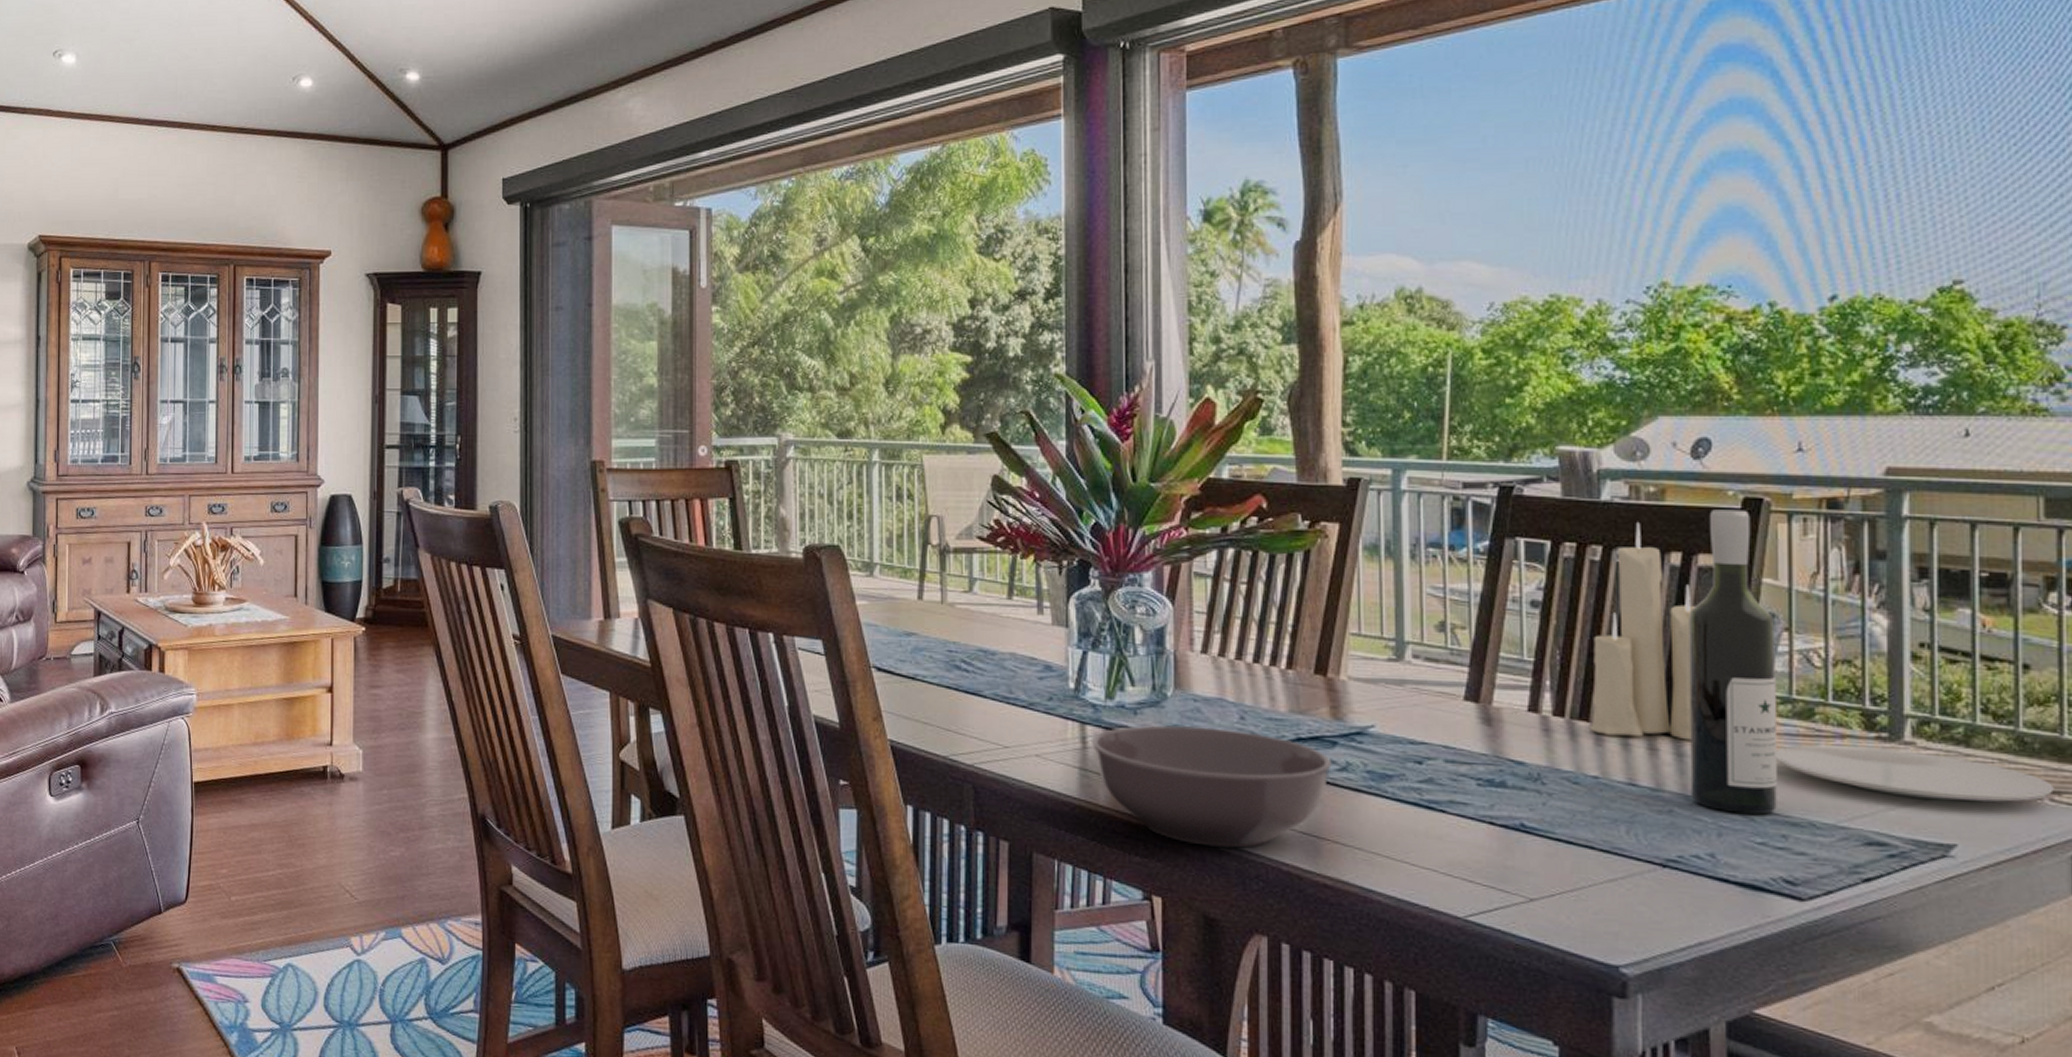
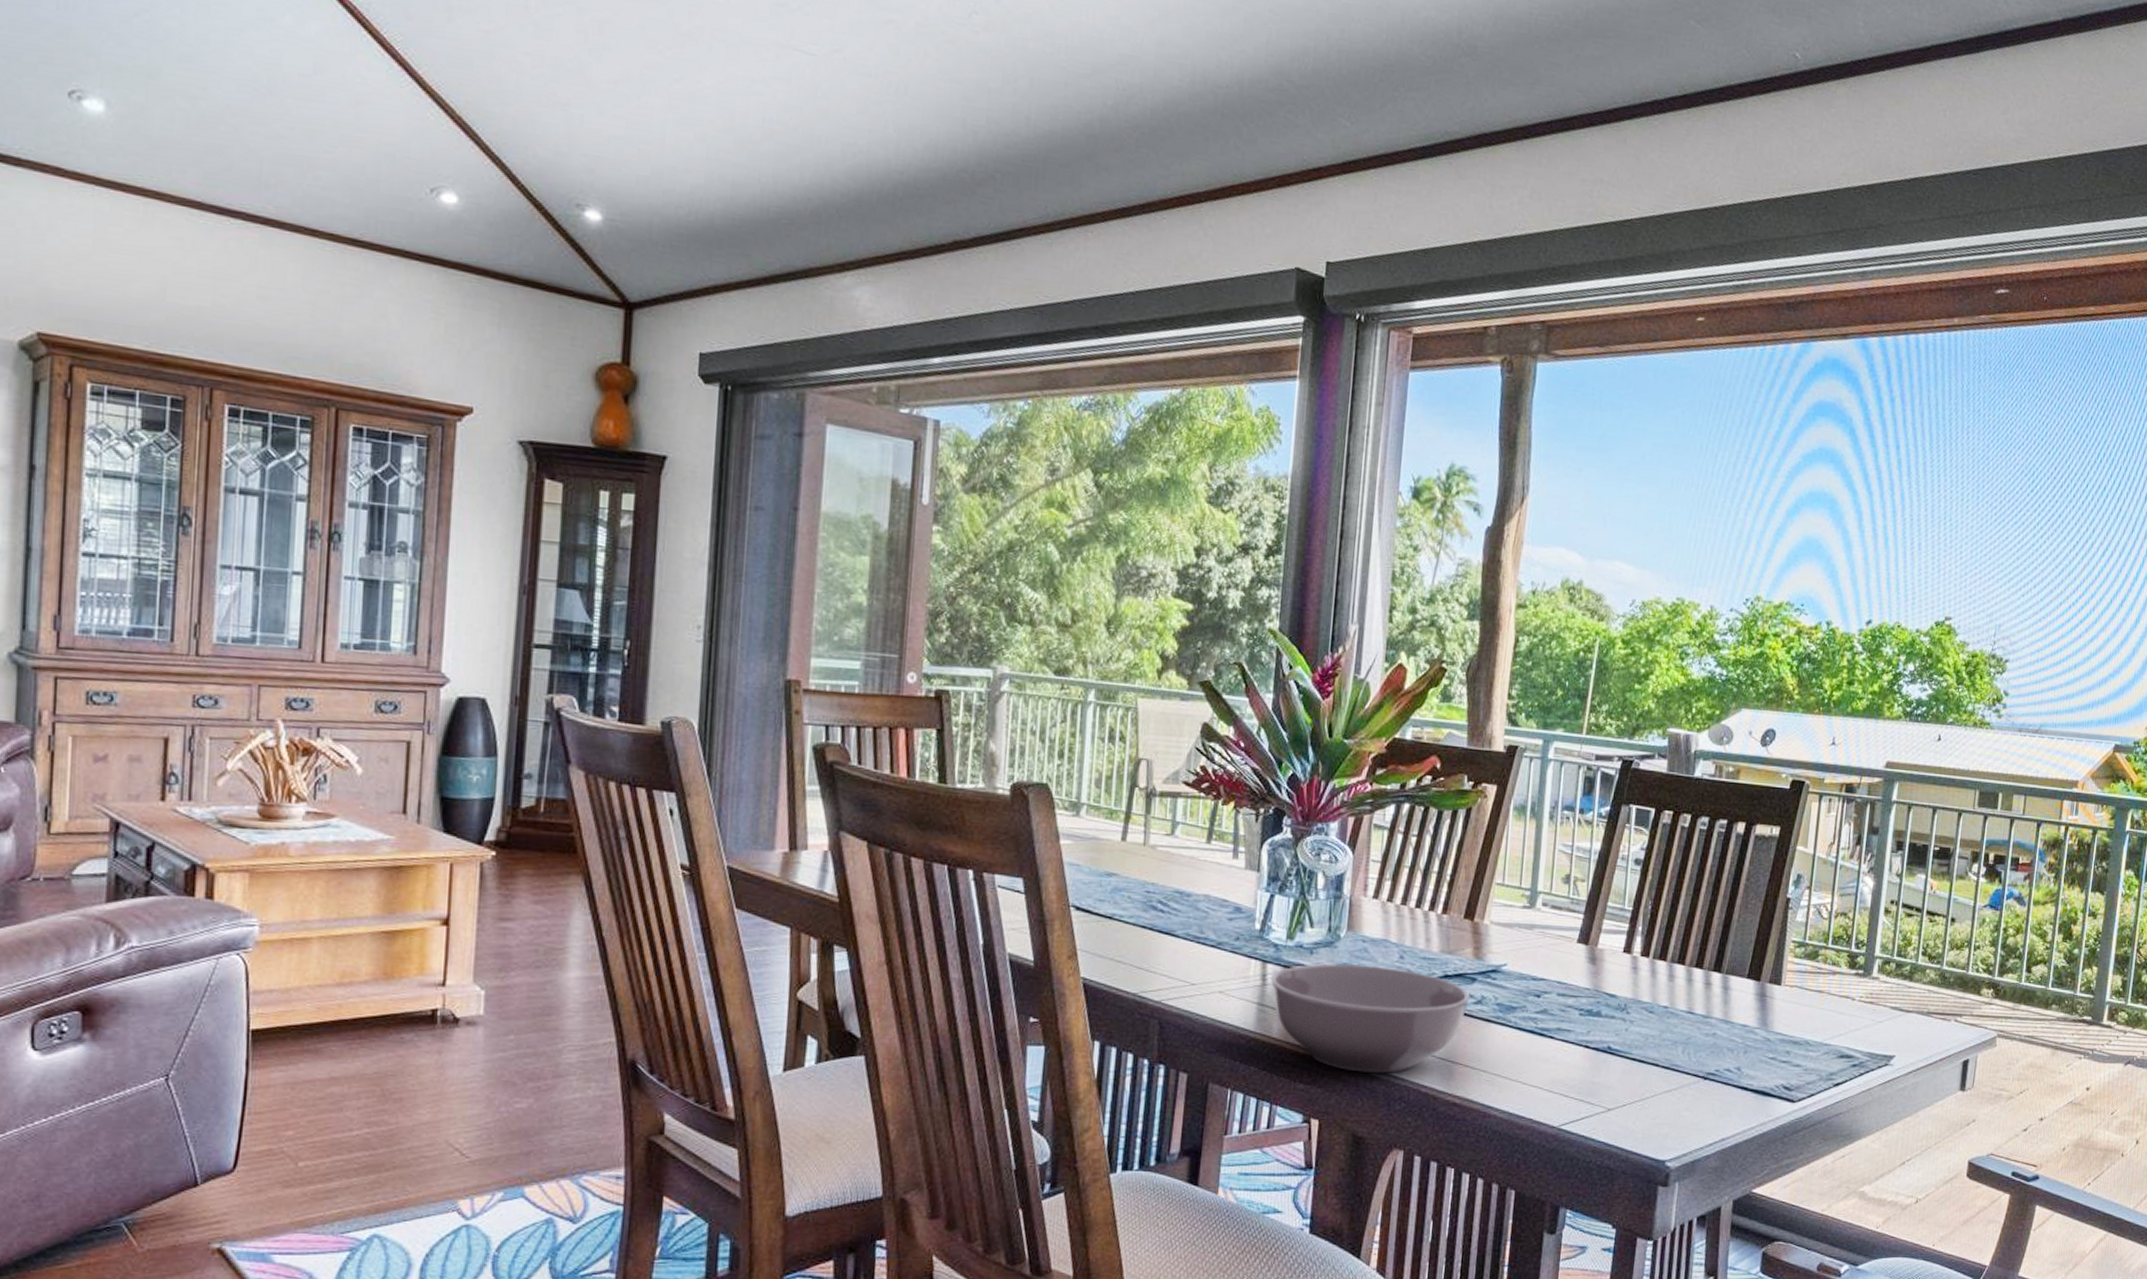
candle: present [1589,523,1696,741] -> none [1665,796,1750,977]
bottle: present [1689,509,1777,814] -> none [1729,788,1801,1035]
plate: present [1774,744,2054,802] -> none [1788,979,1958,1023]

